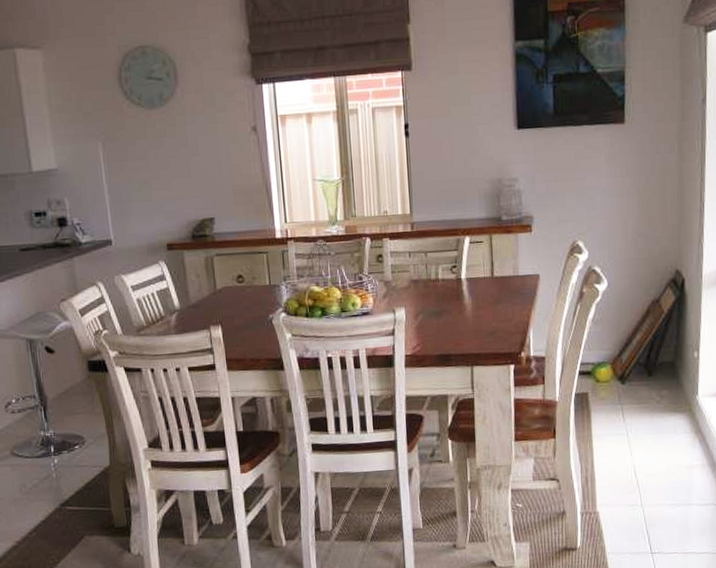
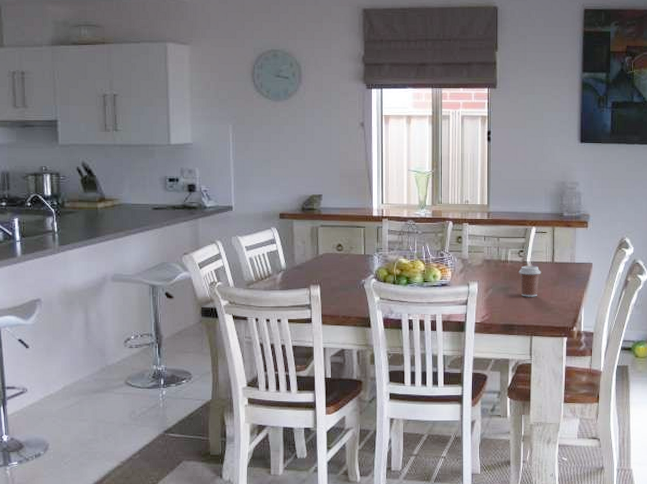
coffee cup: none [452,283,480,321] -> present [518,266,541,297]

